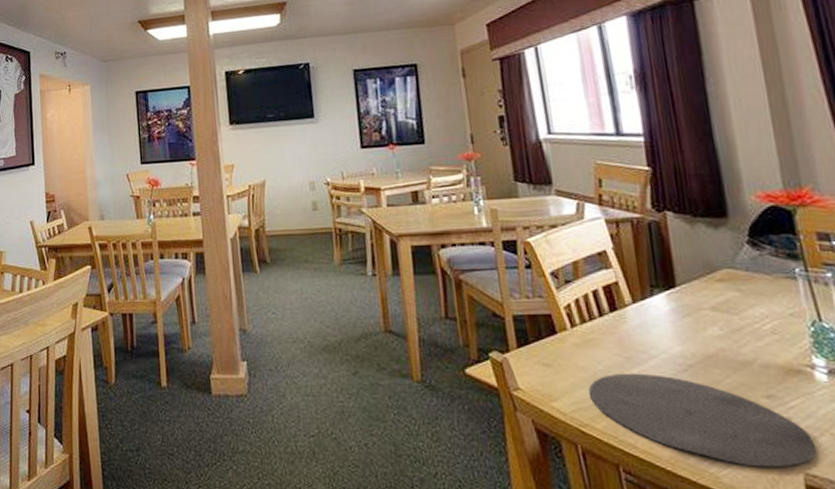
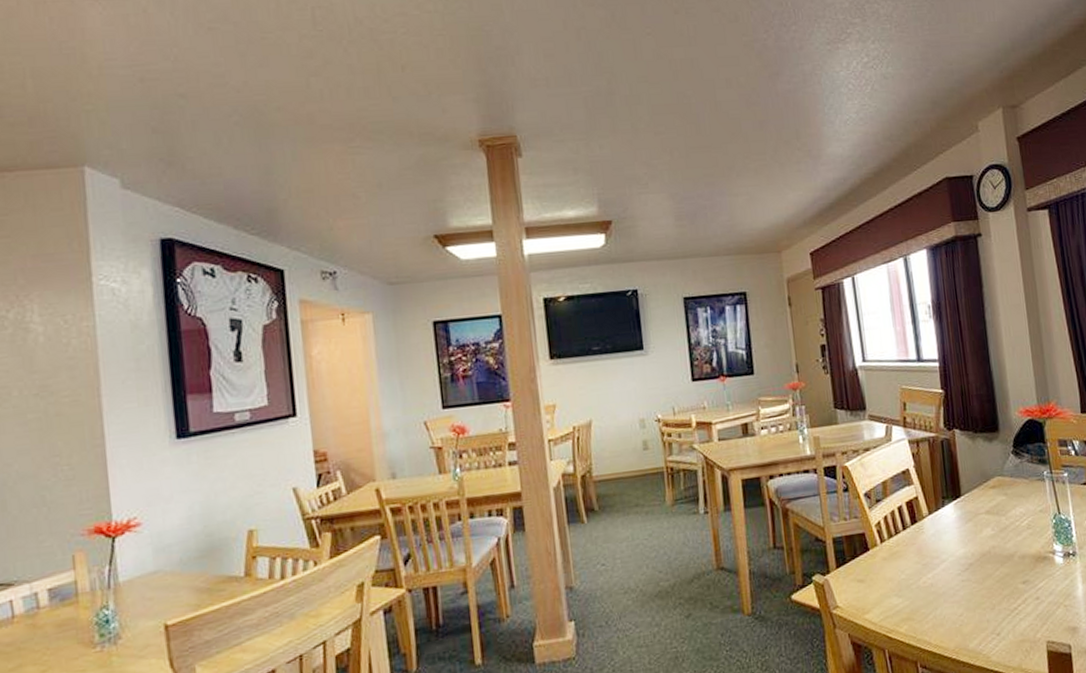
plate: present [589,373,817,468] -> none [894,576,1055,644]

